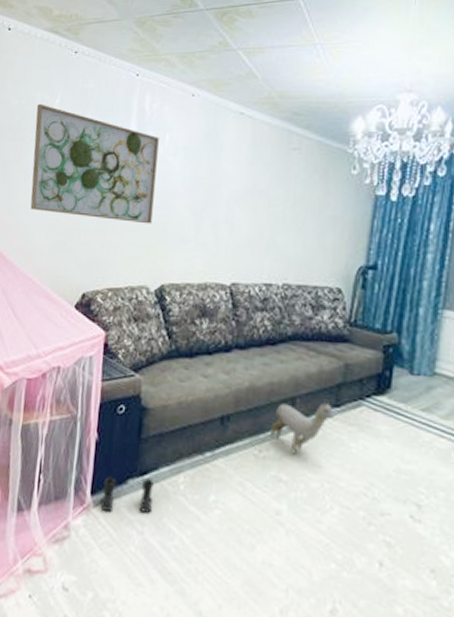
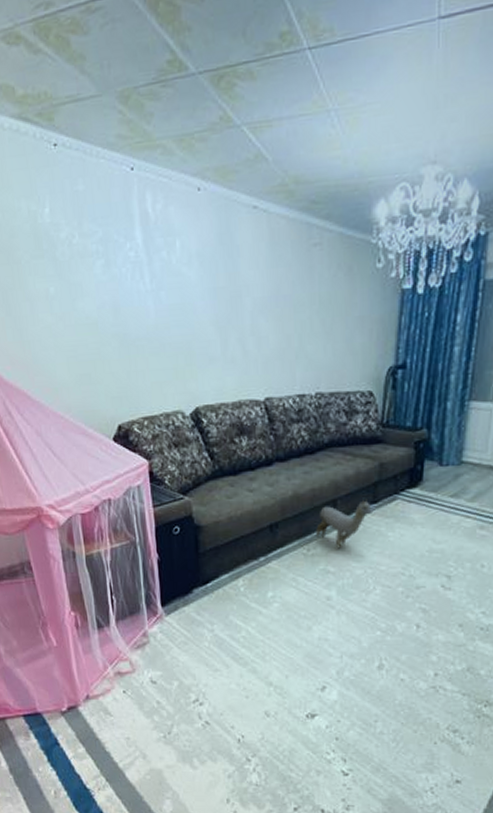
wall art: present [30,103,159,224] -> none [24,215,176,346]
boots: present [99,476,154,513] -> none [170,586,219,617]

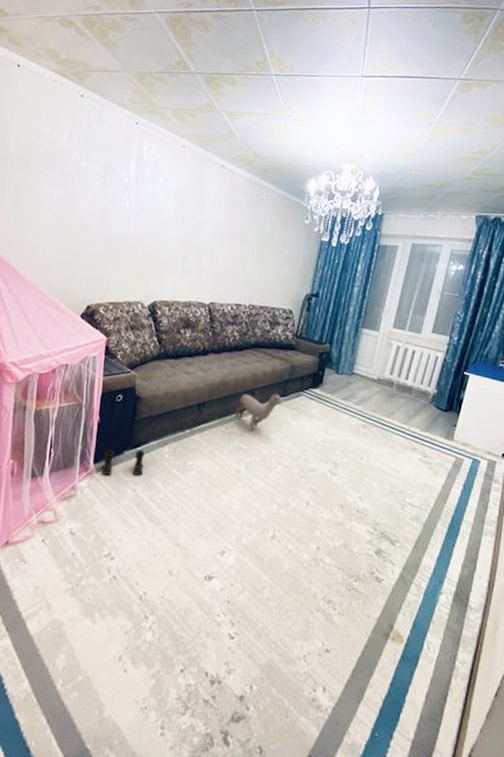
boots: none [170,586,219,617] -> present [100,448,145,475]

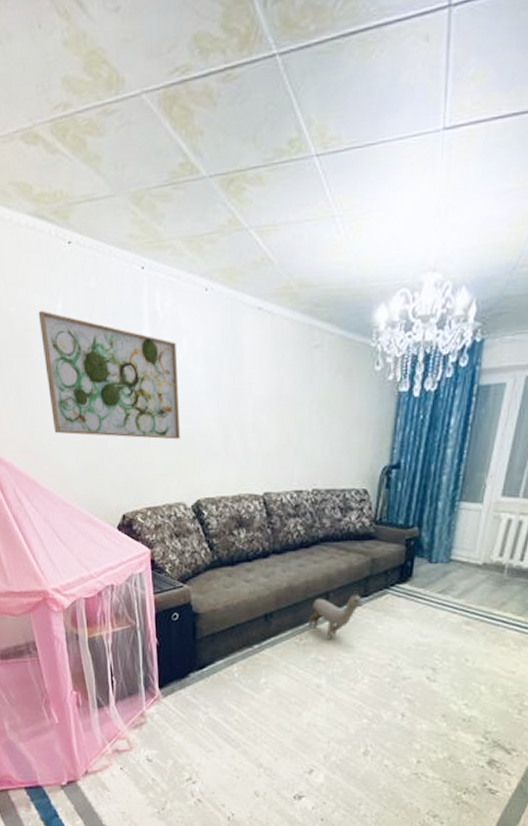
wall art: none [40,138,155,252] -> present [38,310,180,440]
boots: present [100,448,145,475] -> none [167,671,214,700]

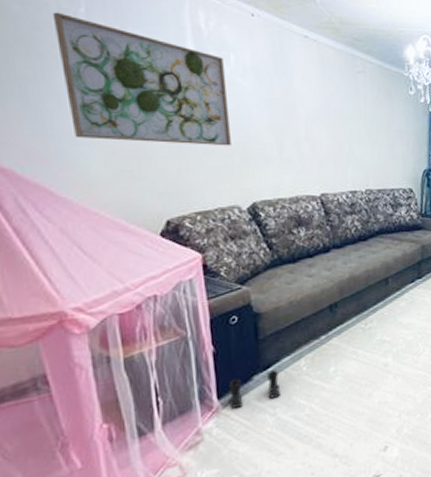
boots: none [167,671,214,700] -> present [227,370,282,408]
plush toy: present [309,592,363,639] -> none [372,275,418,320]

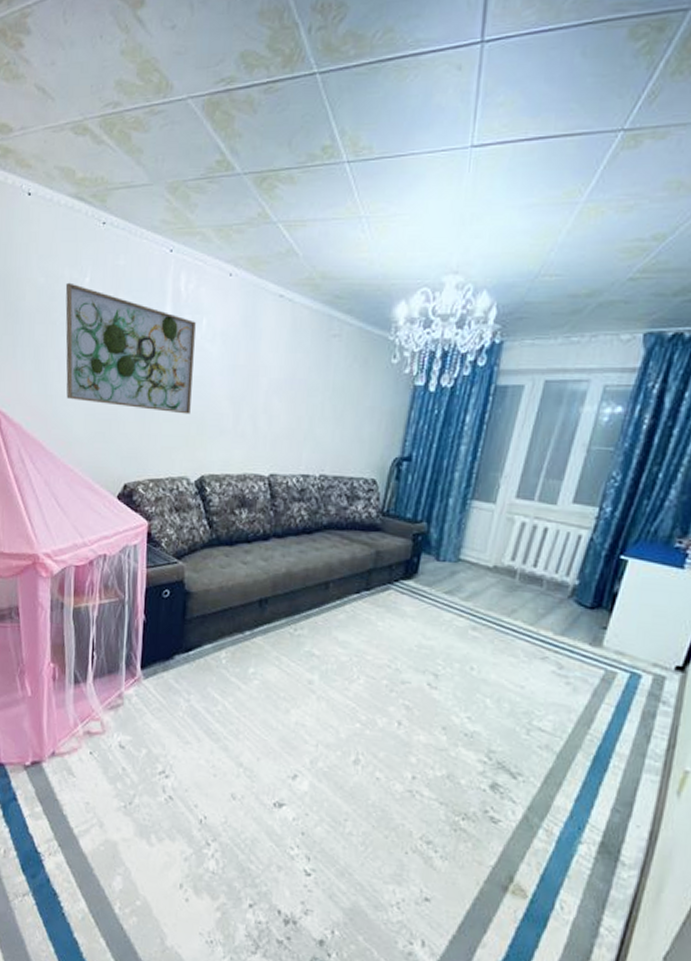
boots: present [227,370,282,408] -> none [149,652,198,684]

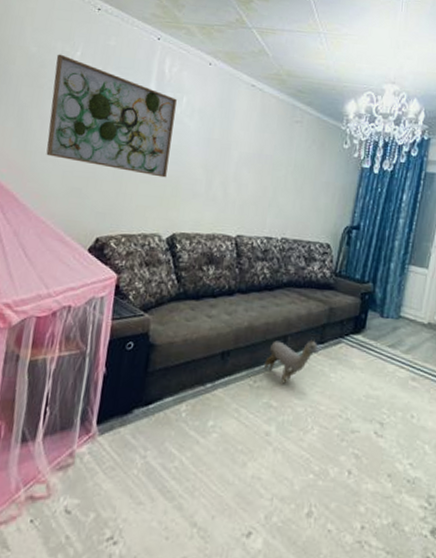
plush toy: none [305,585,364,632] -> present [264,338,318,384]

